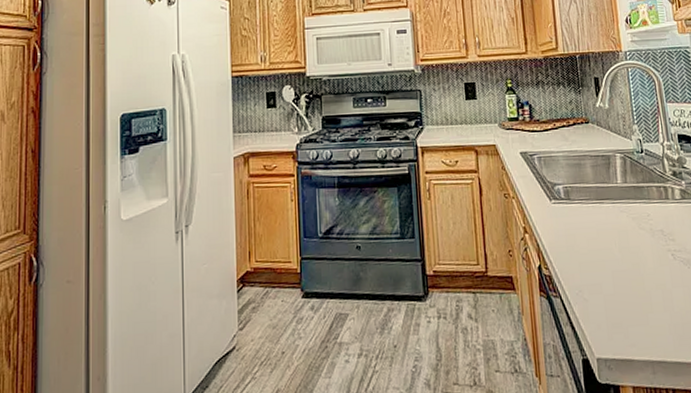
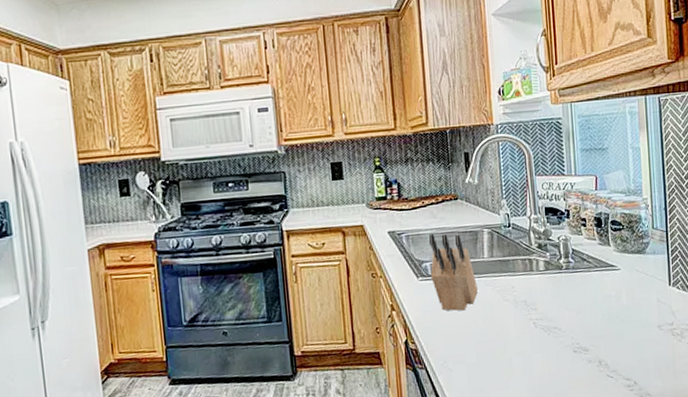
knife block: none [561,156,612,238] -> present [429,233,478,311]

